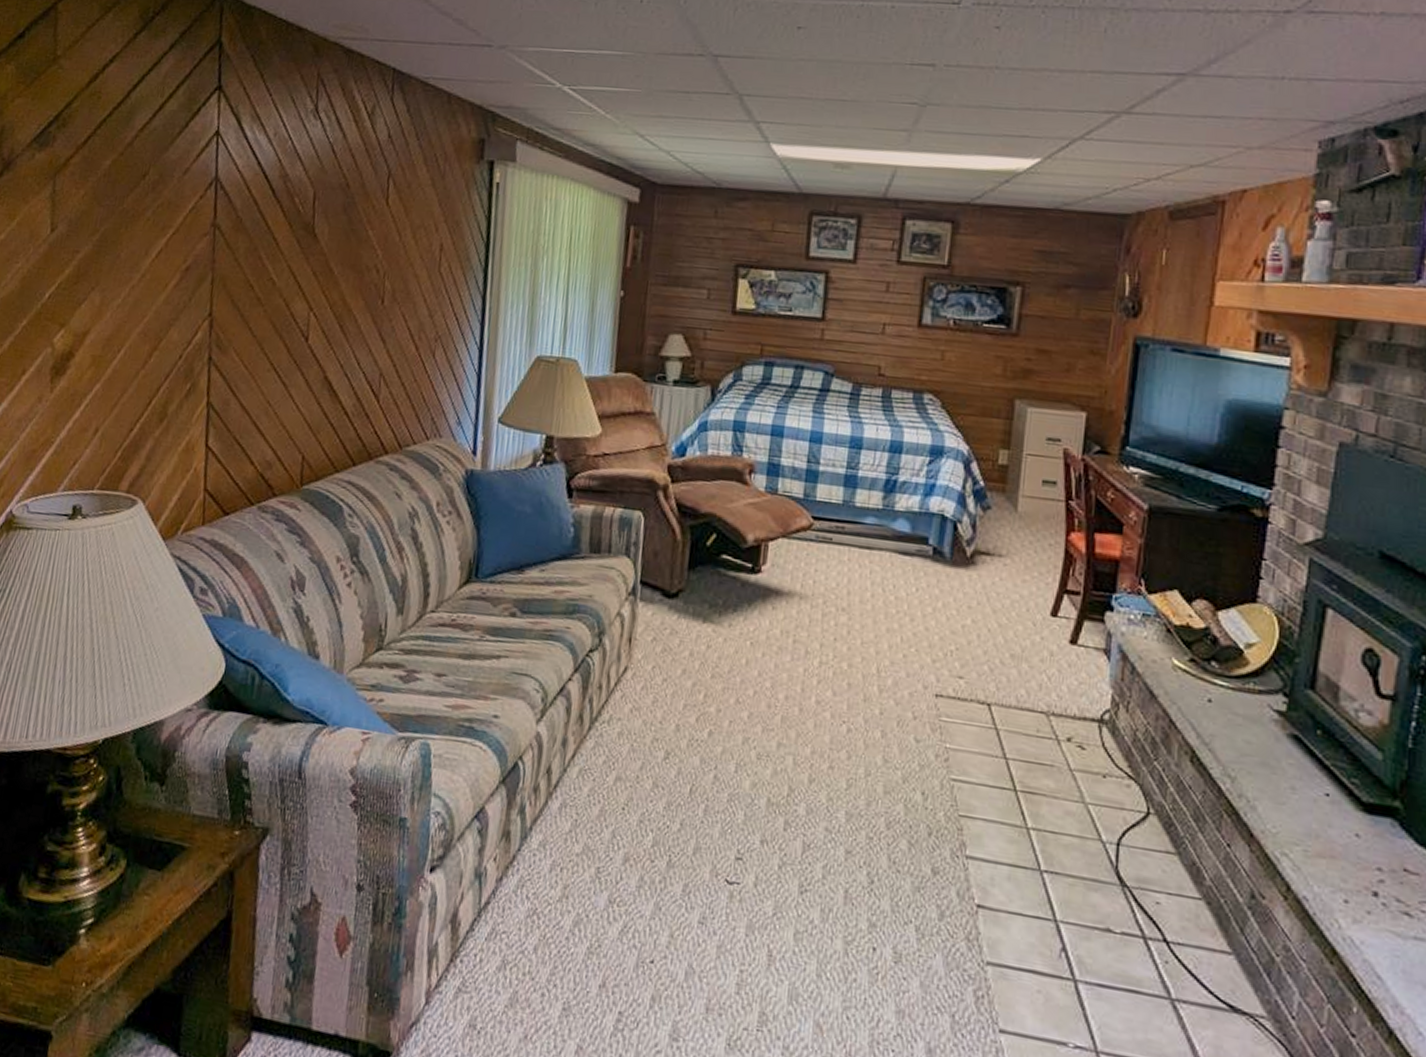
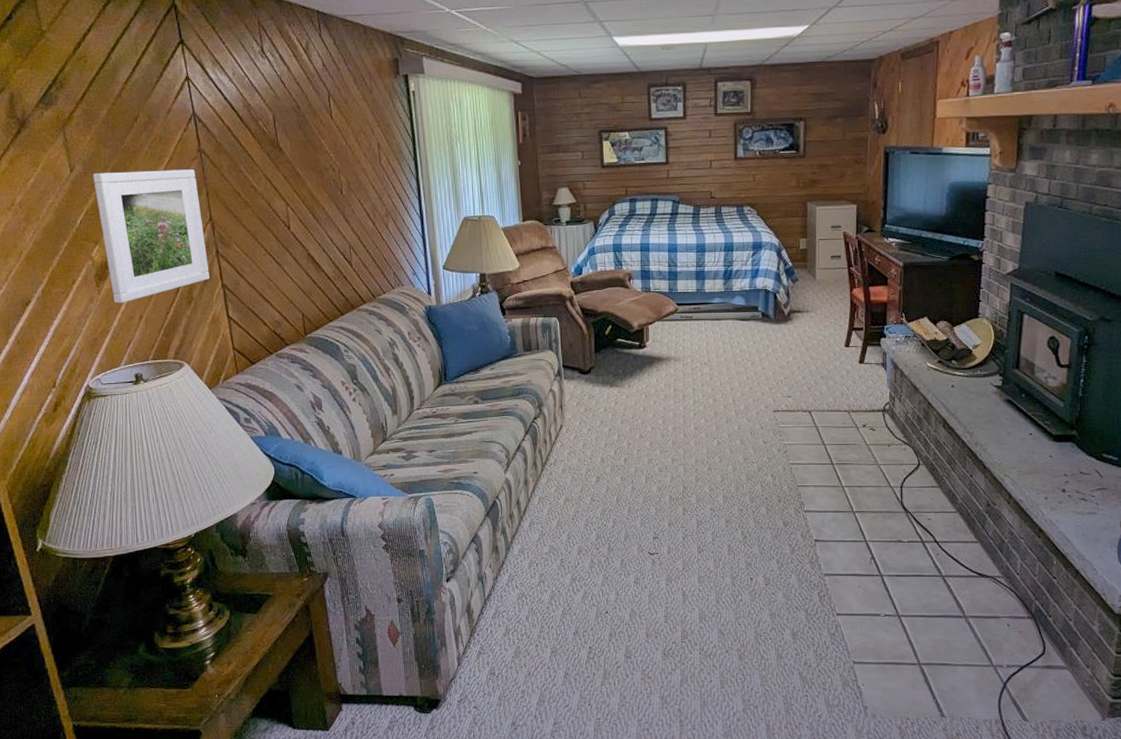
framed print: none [67,237,203,409] -> present [92,169,210,304]

